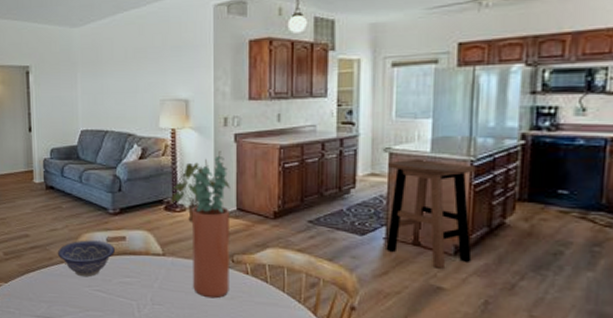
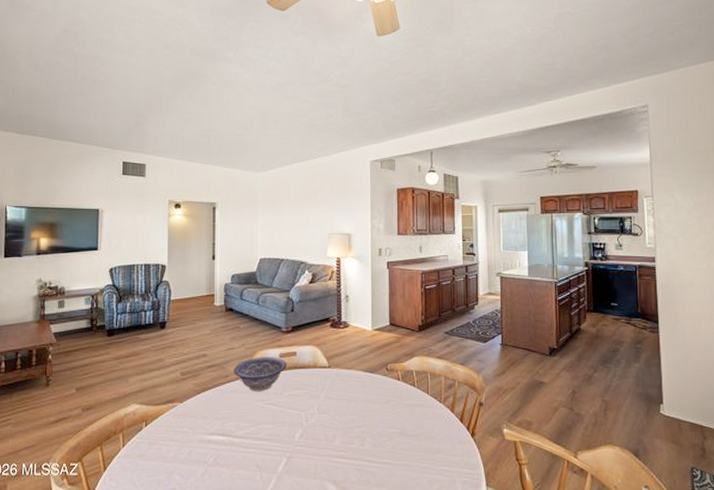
house plant: present [171,162,230,221] -> none [336,285,384,336]
vase: present [191,151,229,298] -> none [353,276,384,404]
bar stool: present [386,158,476,269] -> none [500,281,561,366]

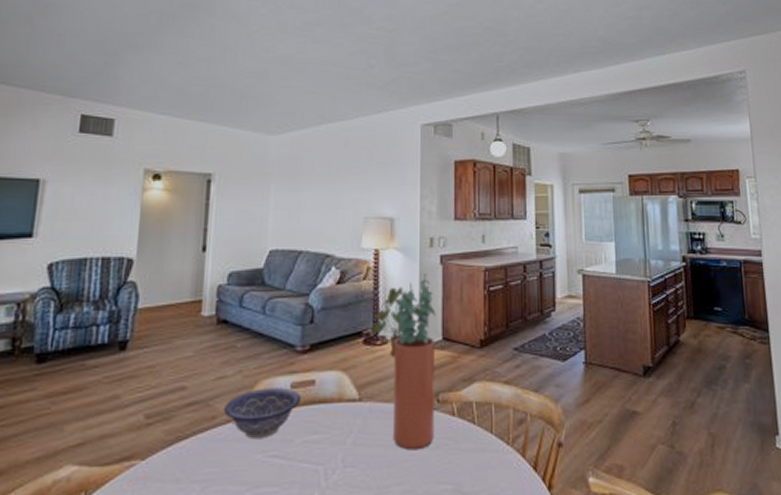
house plant: none [336,285,384,336] -> present [371,287,436,356]
vase: none [353,276,384,404] -> present [392,274,434,451]

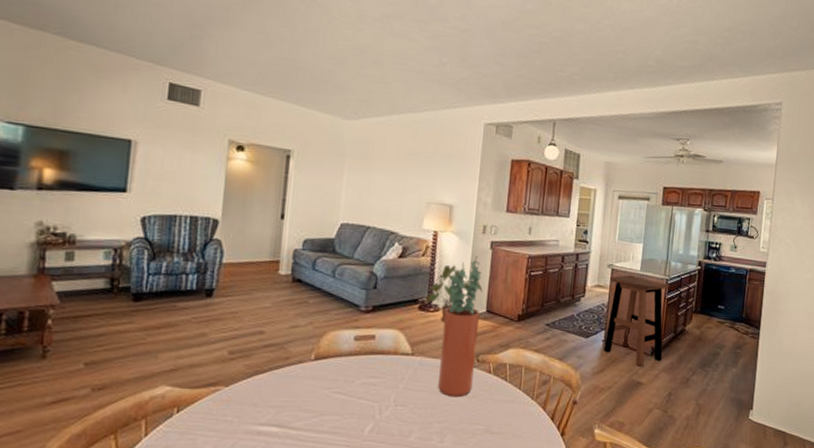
decorative bowl: present [224,387,302,440] -> none [297,338,363,379]
bar stool: none [582,280,658,391] -> present [603,275,669,366]

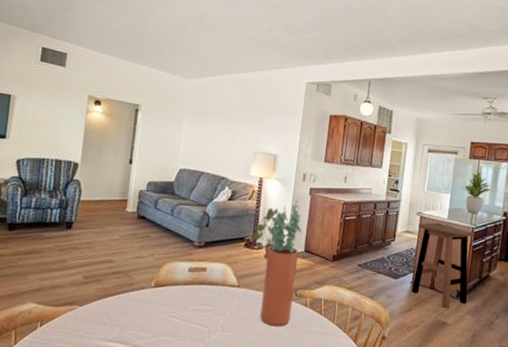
potted plant: none [655,219,684,264] -> present [462,171,490,214]

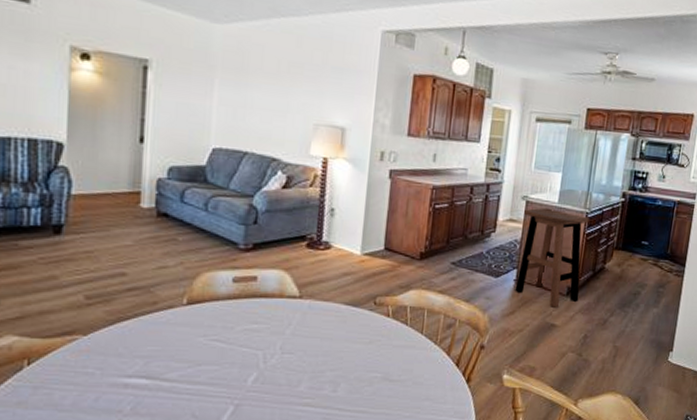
house plant: present [251,207,302,258] -> none [315,196,380,260]
vase: present [260,201,301,327] -> none [330,186,379,344]
potted plant: present [462,171,490,214] -> none [575,144,608,196]

